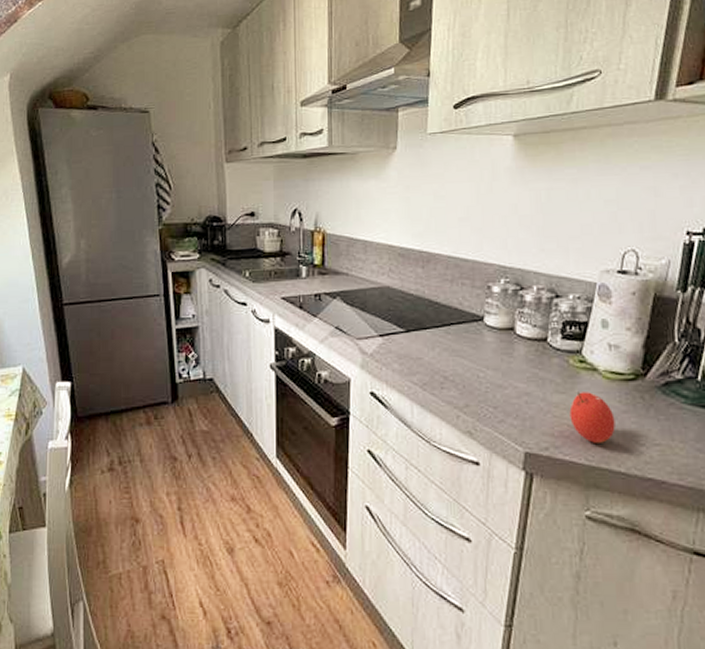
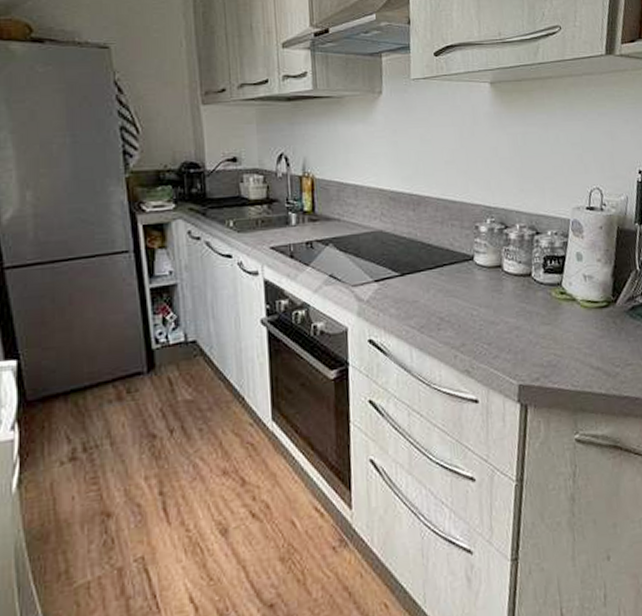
fruit: present [569,392,615,443] -> none [555,321,595,369]

